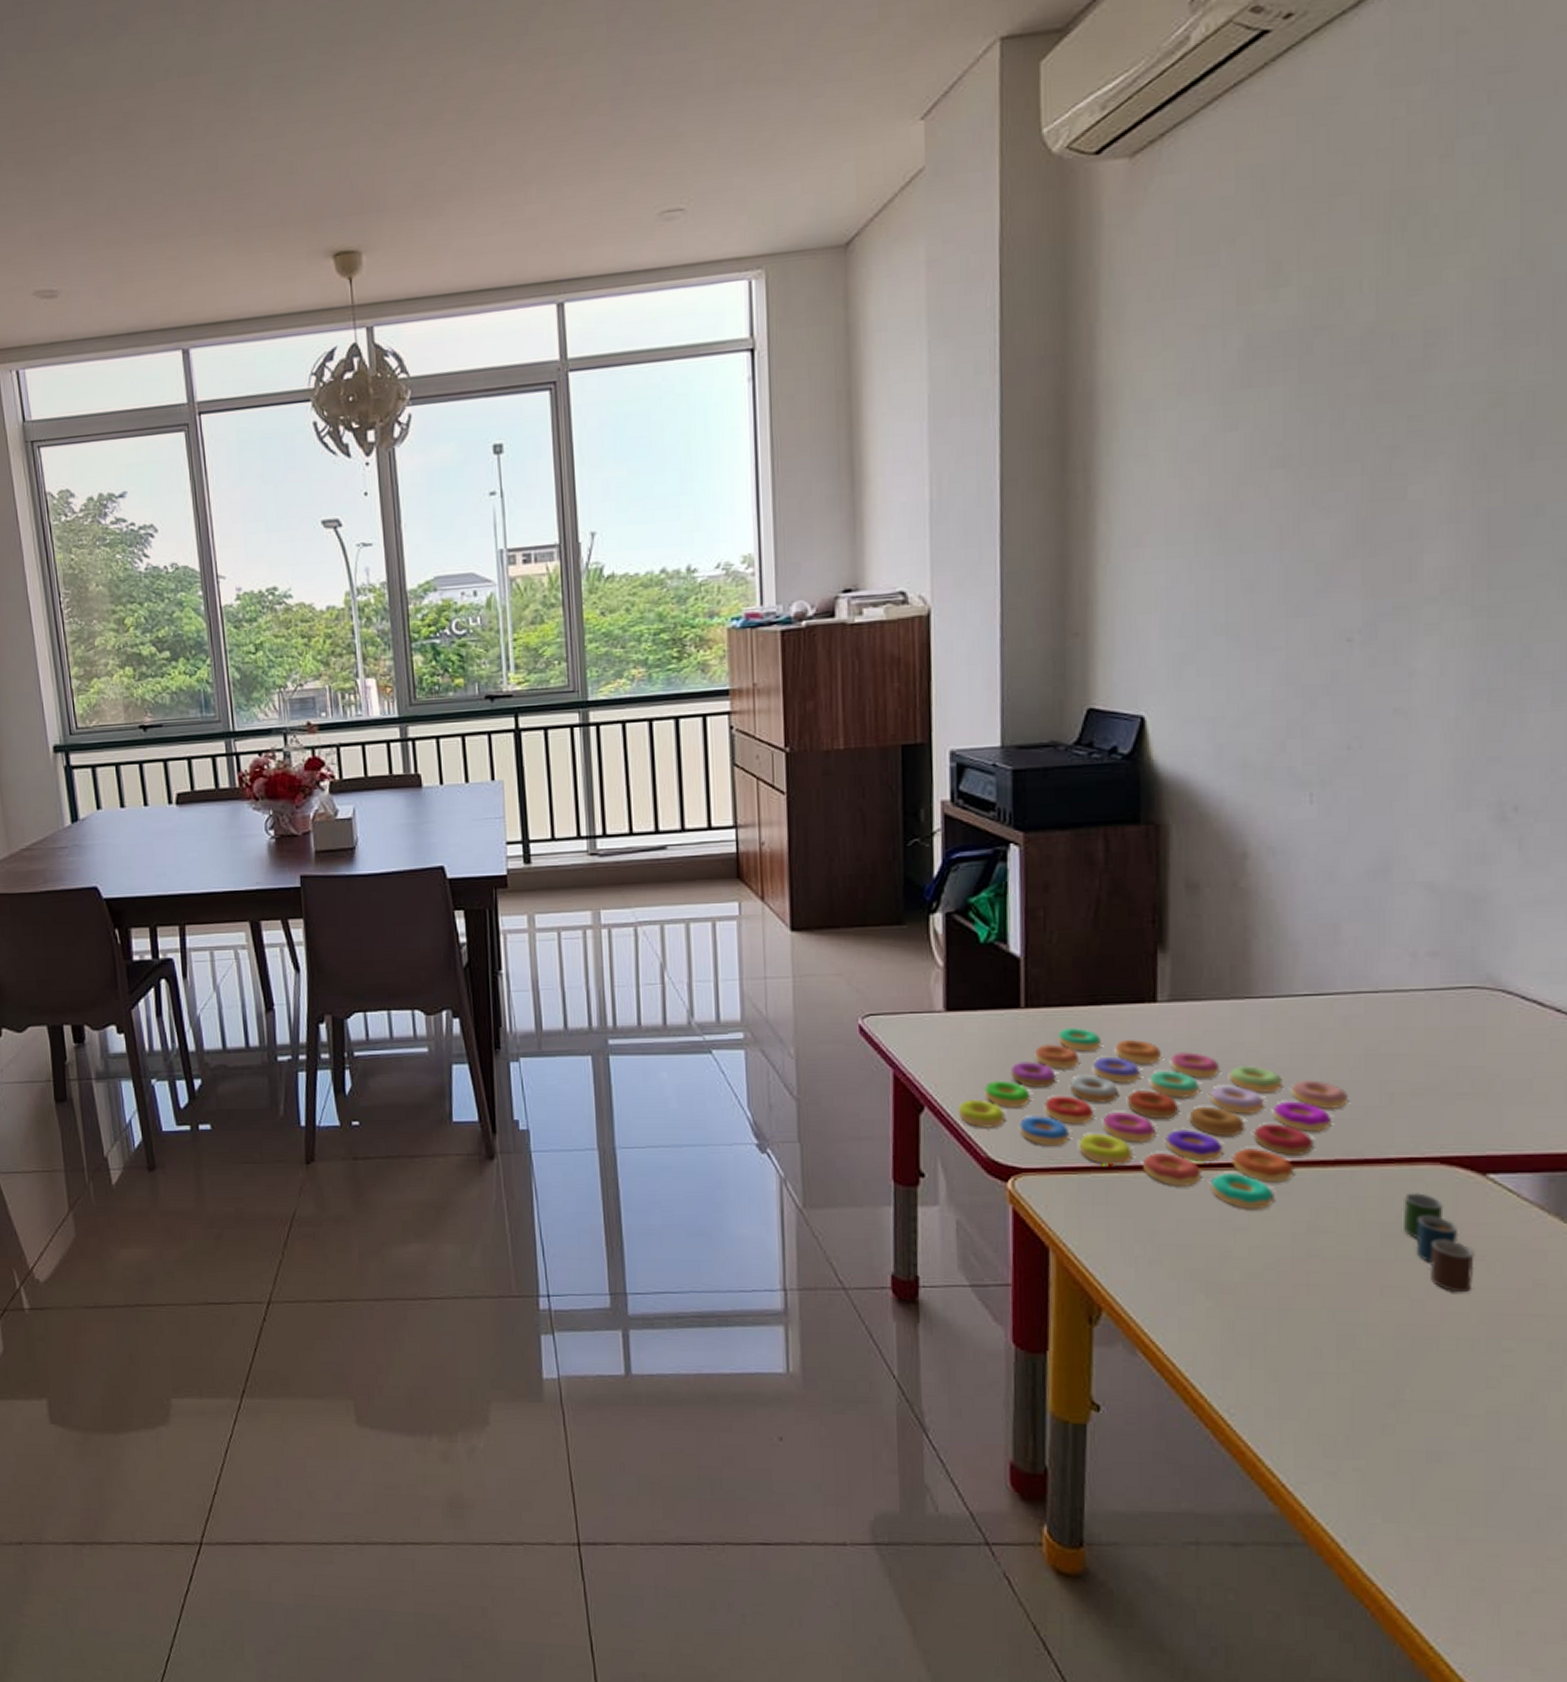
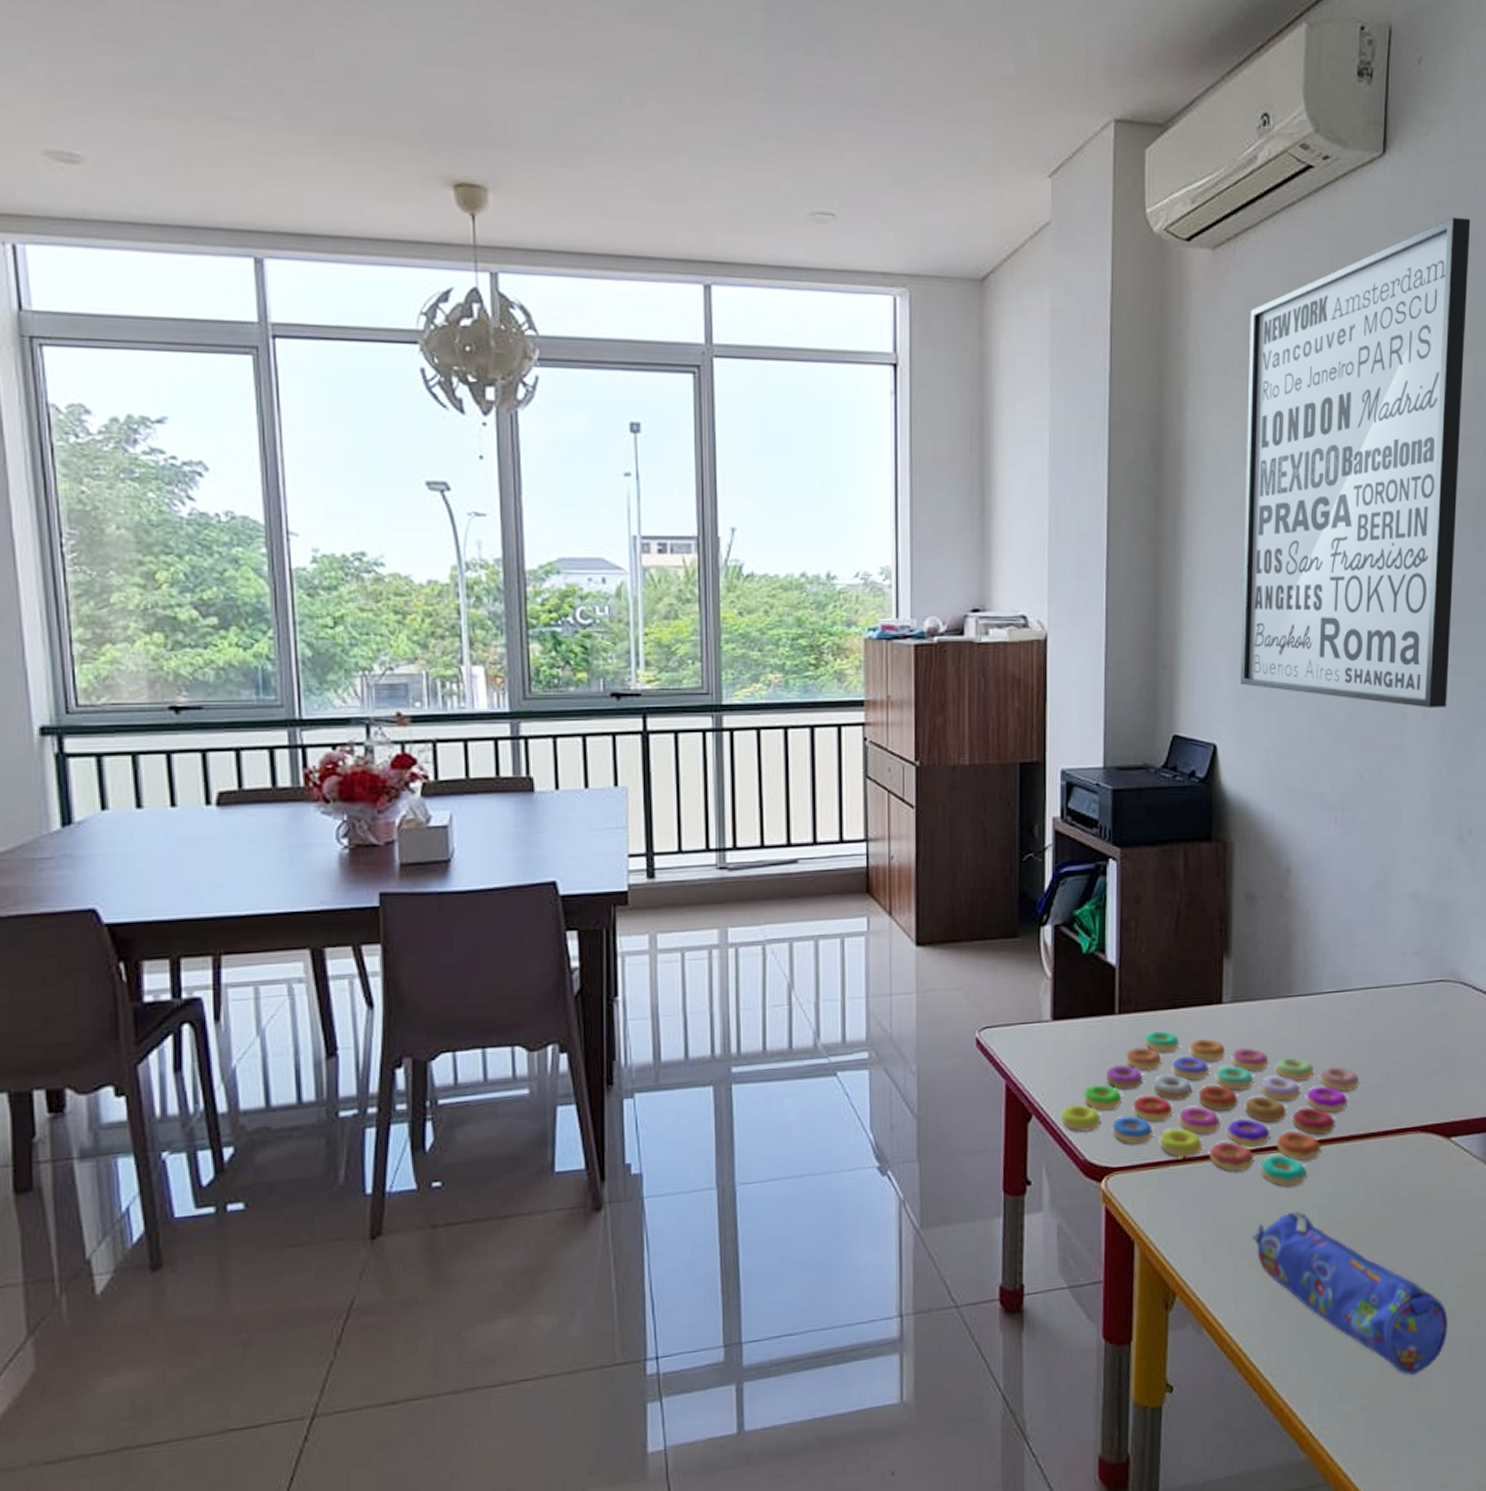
wall art: none [1175,43,1514,661] -> present [1240,217,1471,709]
pencil case: none [1200,1237,1486,1443] -> present [1252,1210,1449,1375]
cup: present [1402,1193,1474,1293] -> none [1395,1158,1442,1242]

